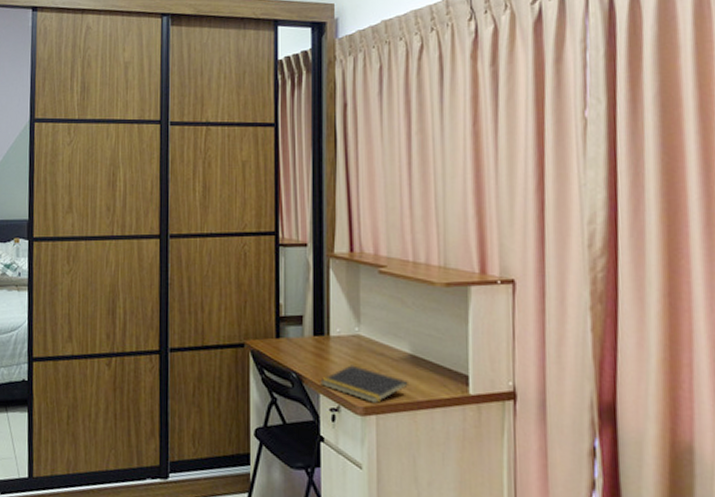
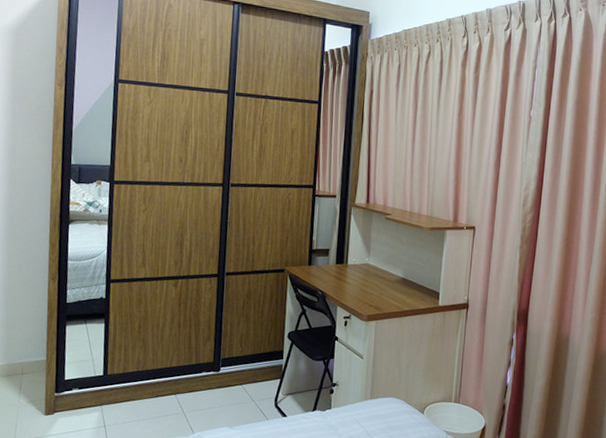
notepad: present [320,365,408,403] -> none [338,285,399,312]

